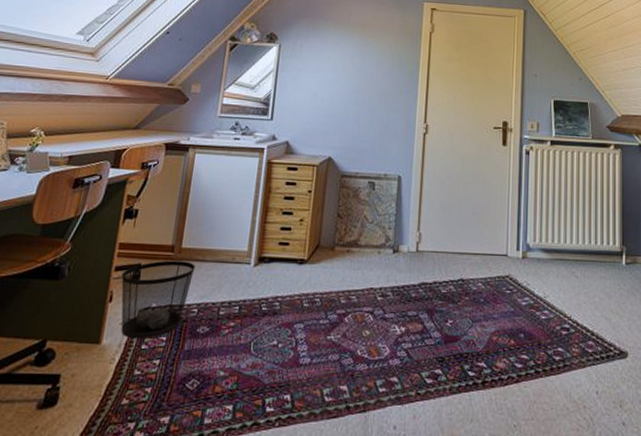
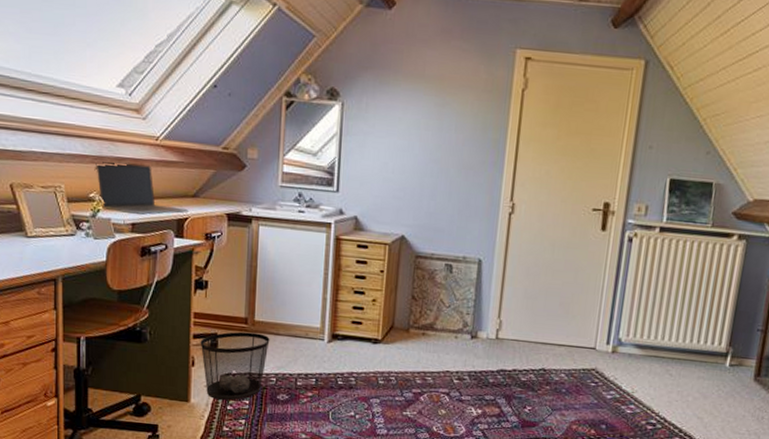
laptop: none [40,99,128,147] -> present [96,162,188,215]

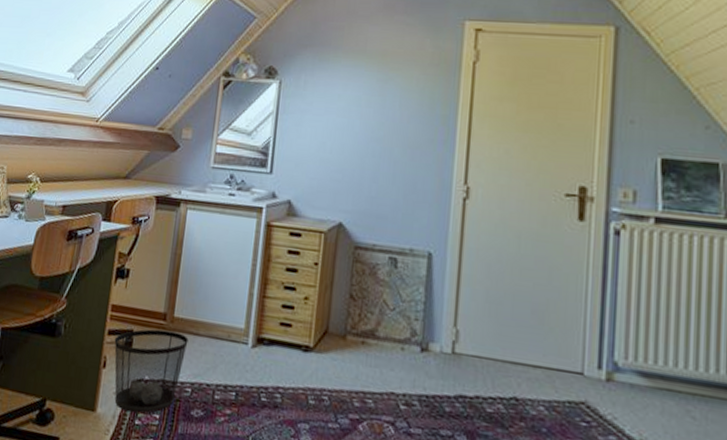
laptop: present [96,162,188,215] -> none [37,143,118,197]

